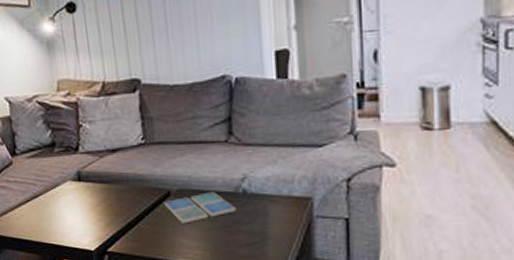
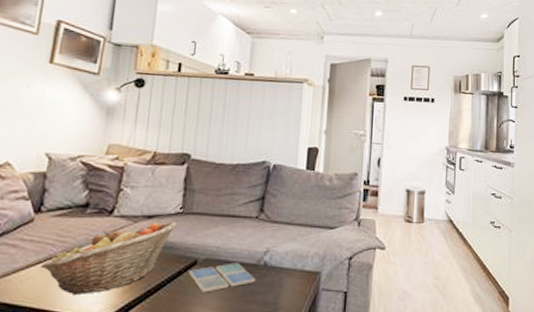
fruit basket: none [29,153,142,230] -> present [41,221,177,296]

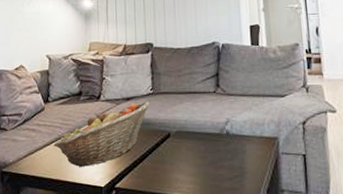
drink coaster: present [189,263,255,293] -> none [165,133,221,161]

